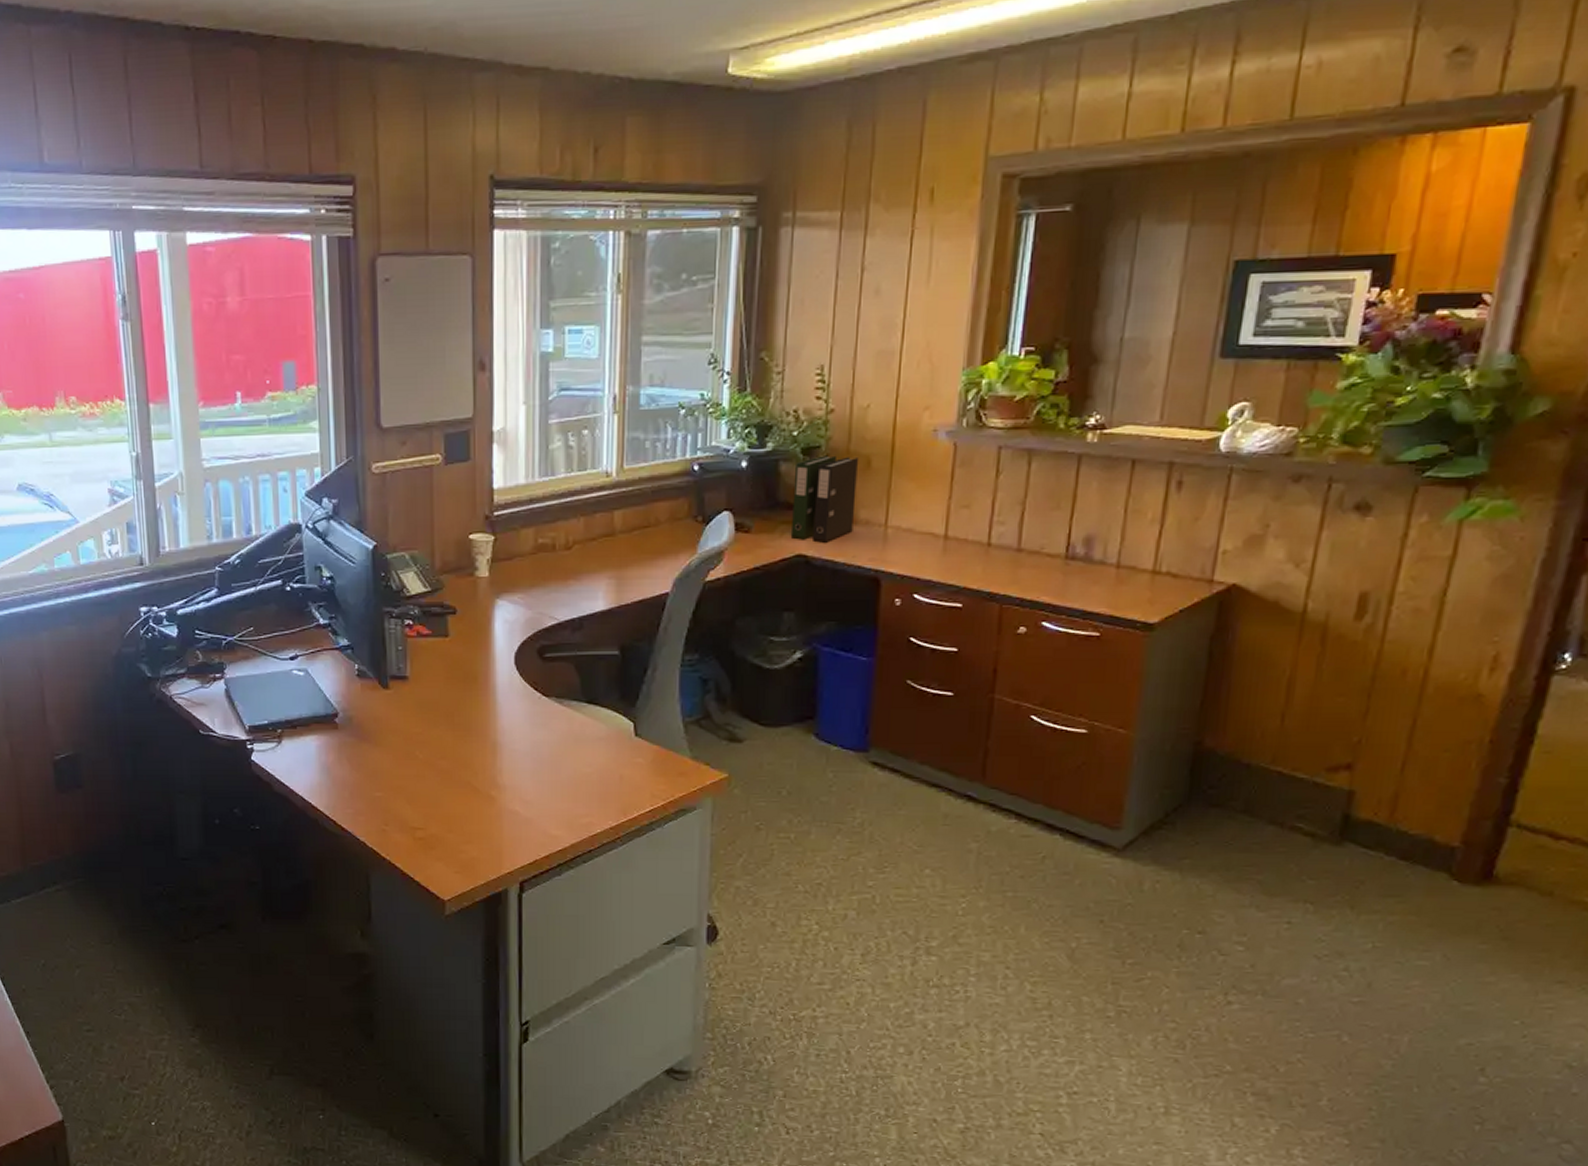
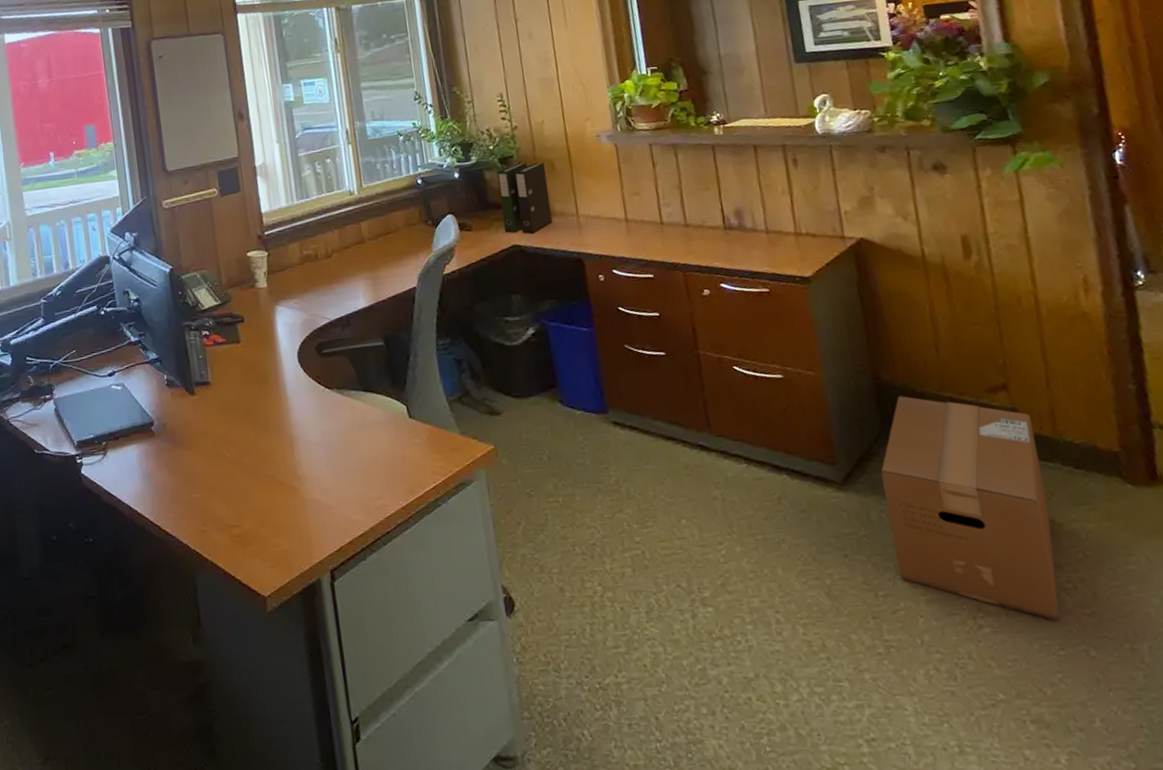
box: none [1157,765,1369,1004] -> present [880,396,1061,620]

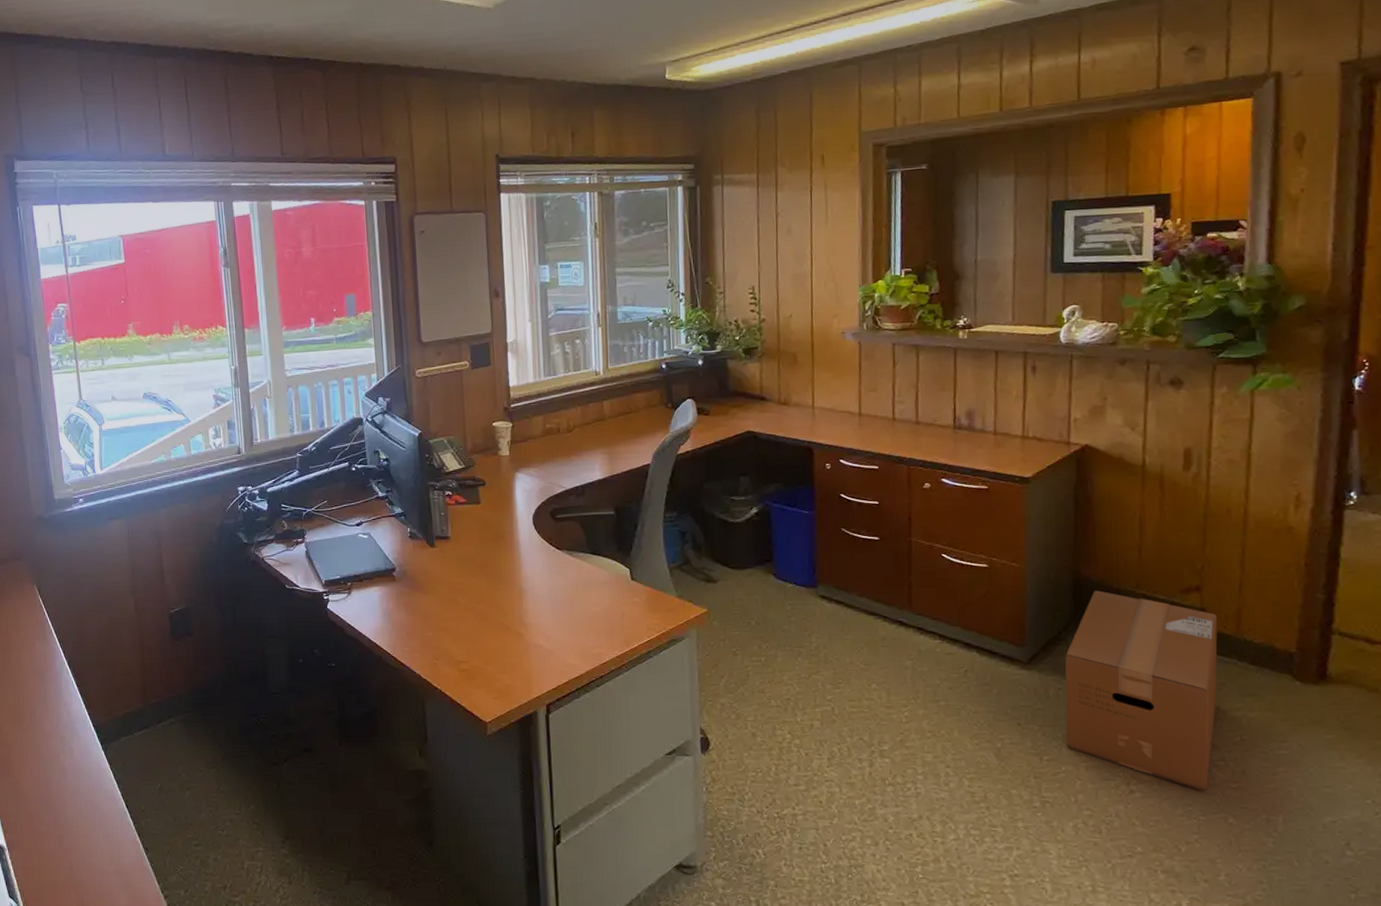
binder: present [496,162,553,235] -> none [739,354,789,423]

